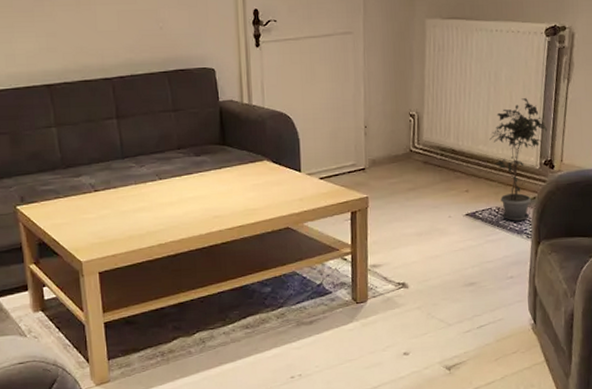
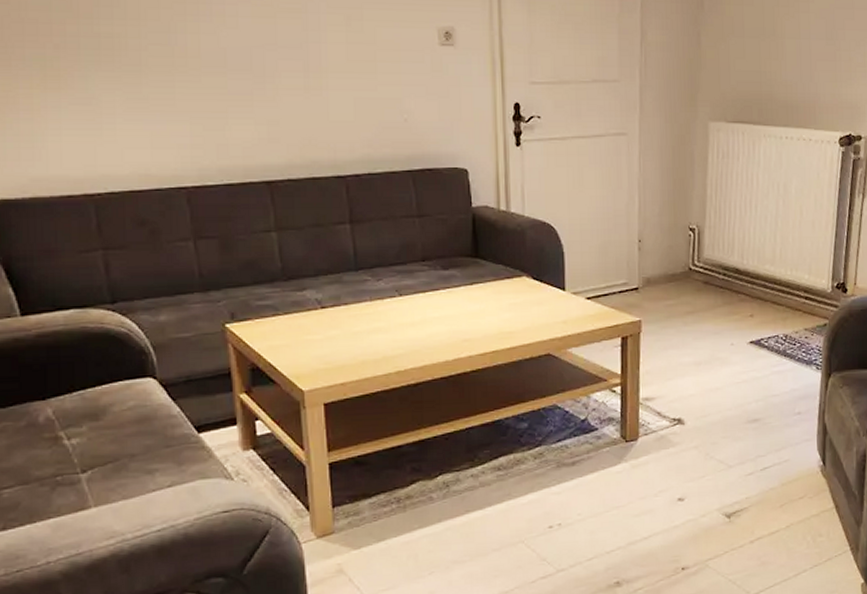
potted plant: present [489,98,547,221] -> none [777,214,840,351]

